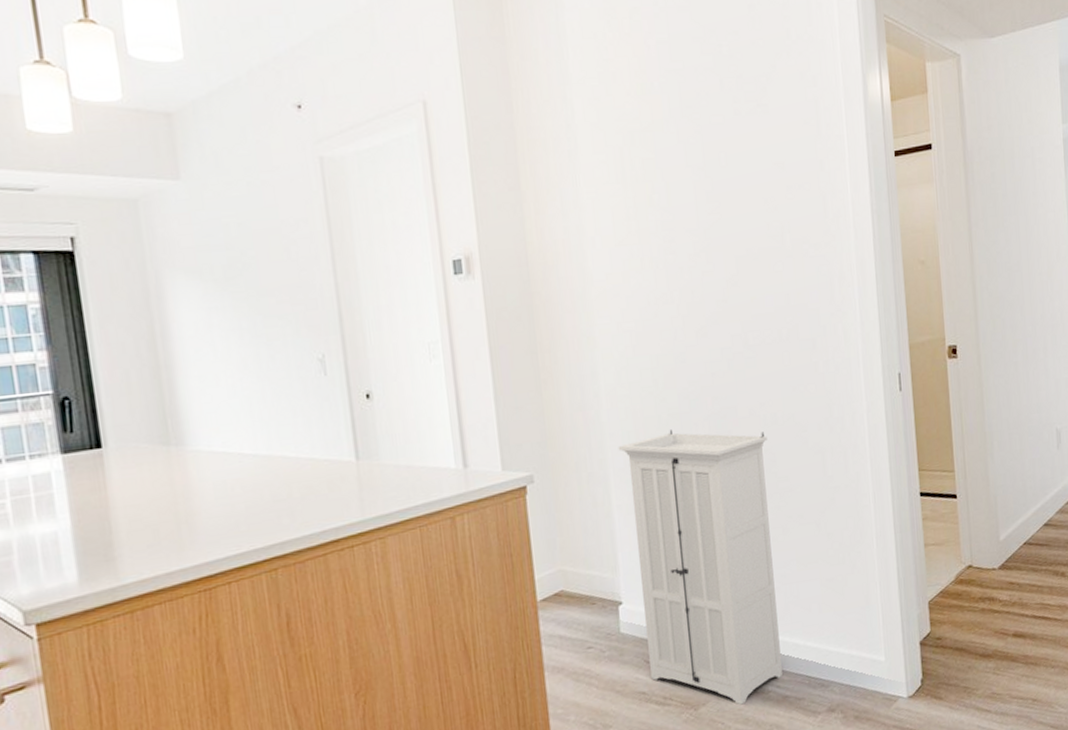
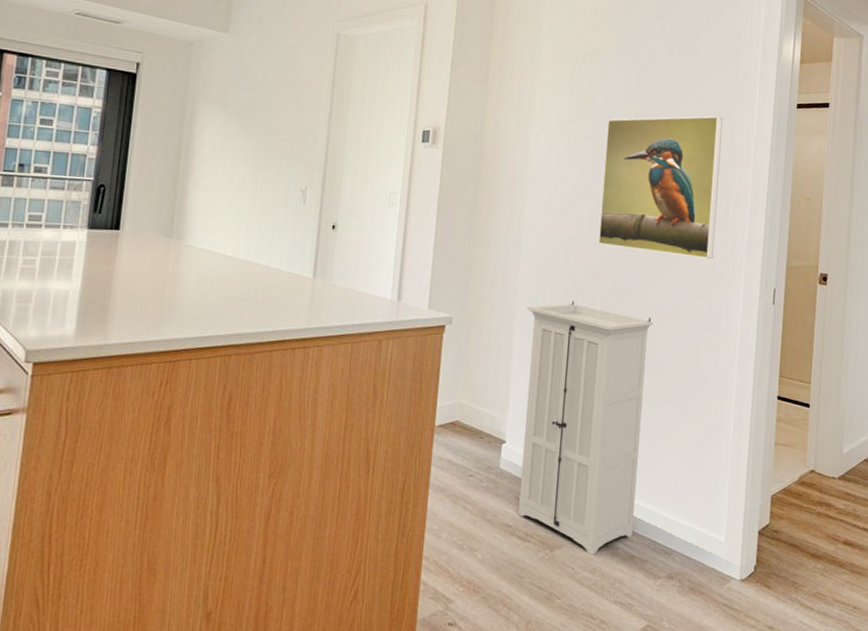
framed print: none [673,181,824,360] -> present [597,116,723,260]

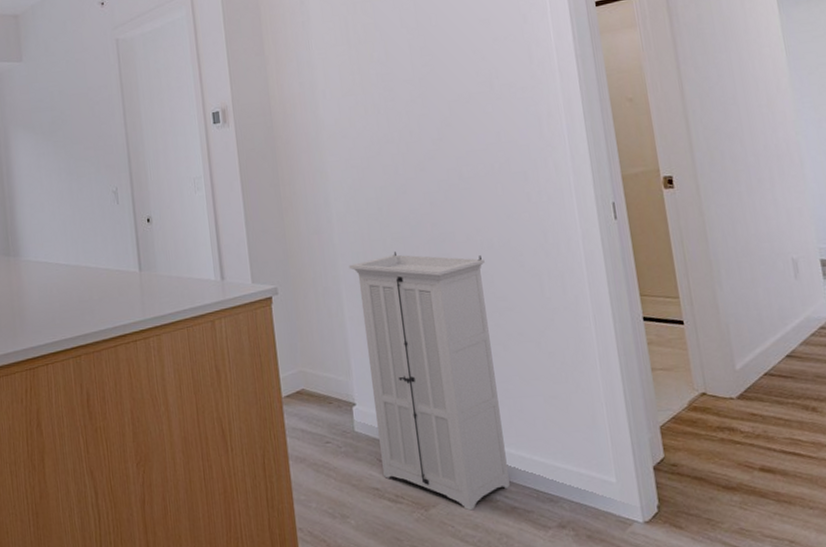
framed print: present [597,116,723,260] -> none [391,33,536,191]

